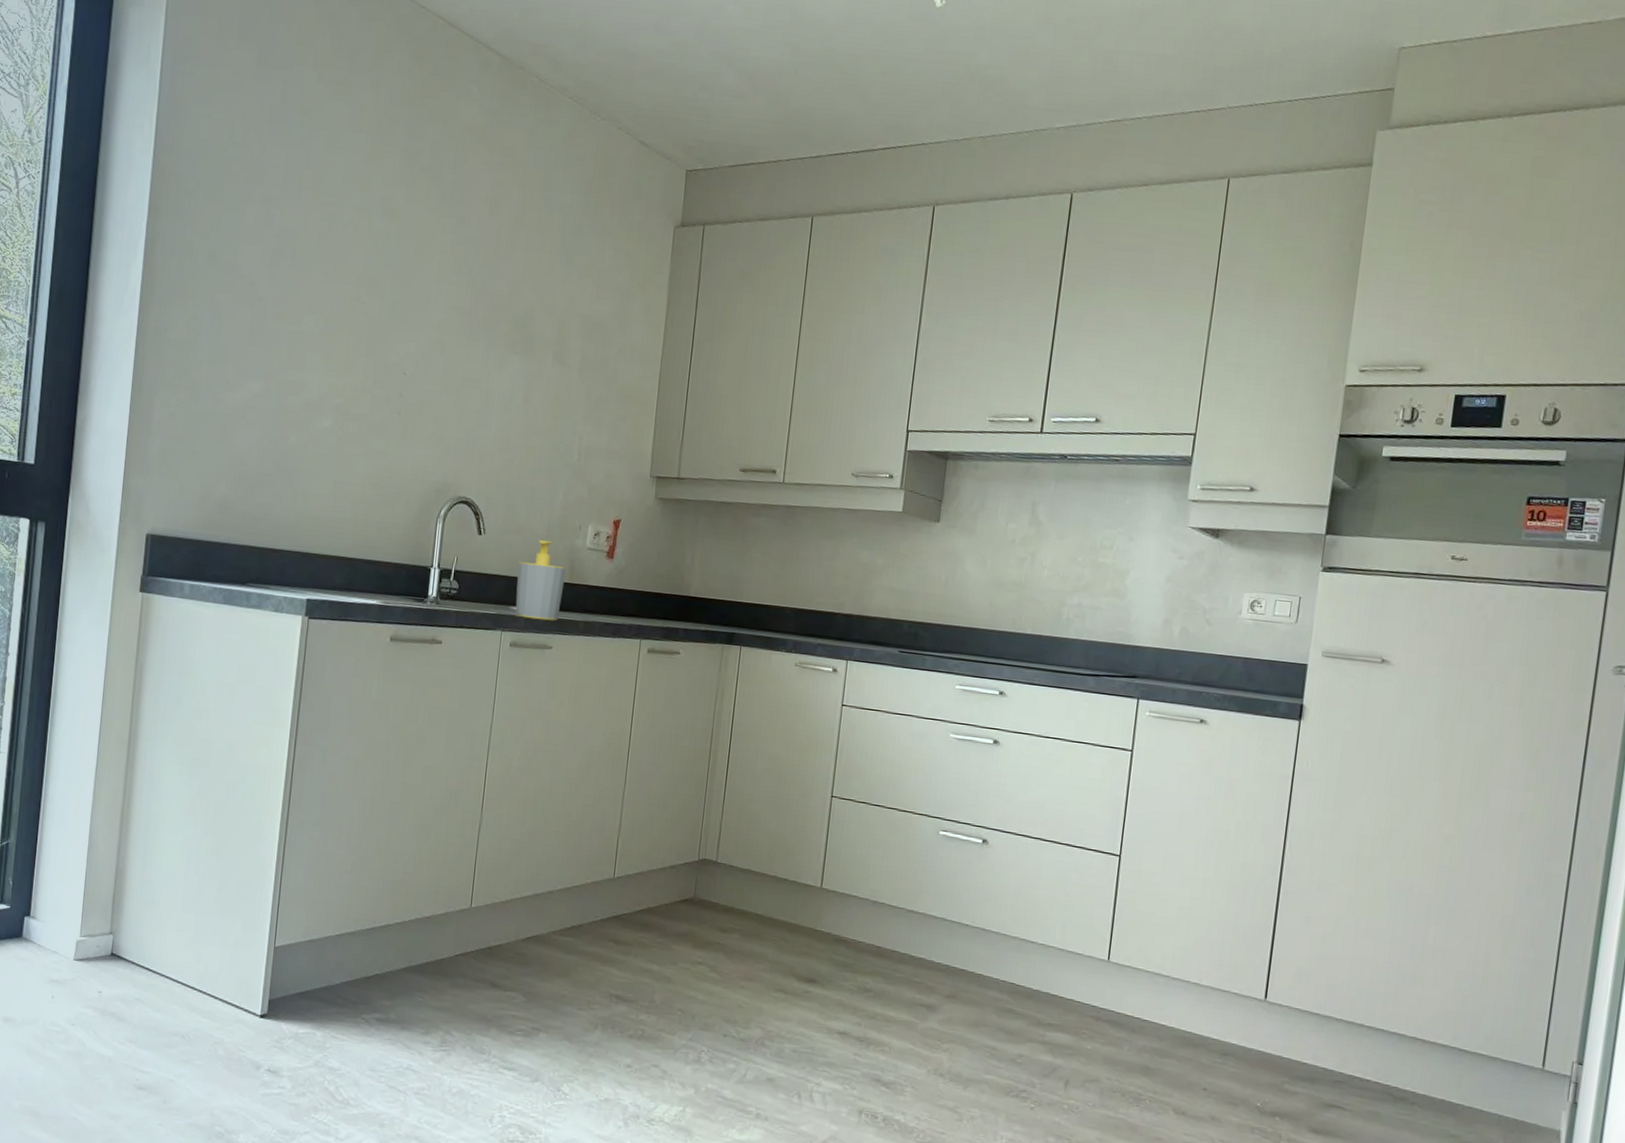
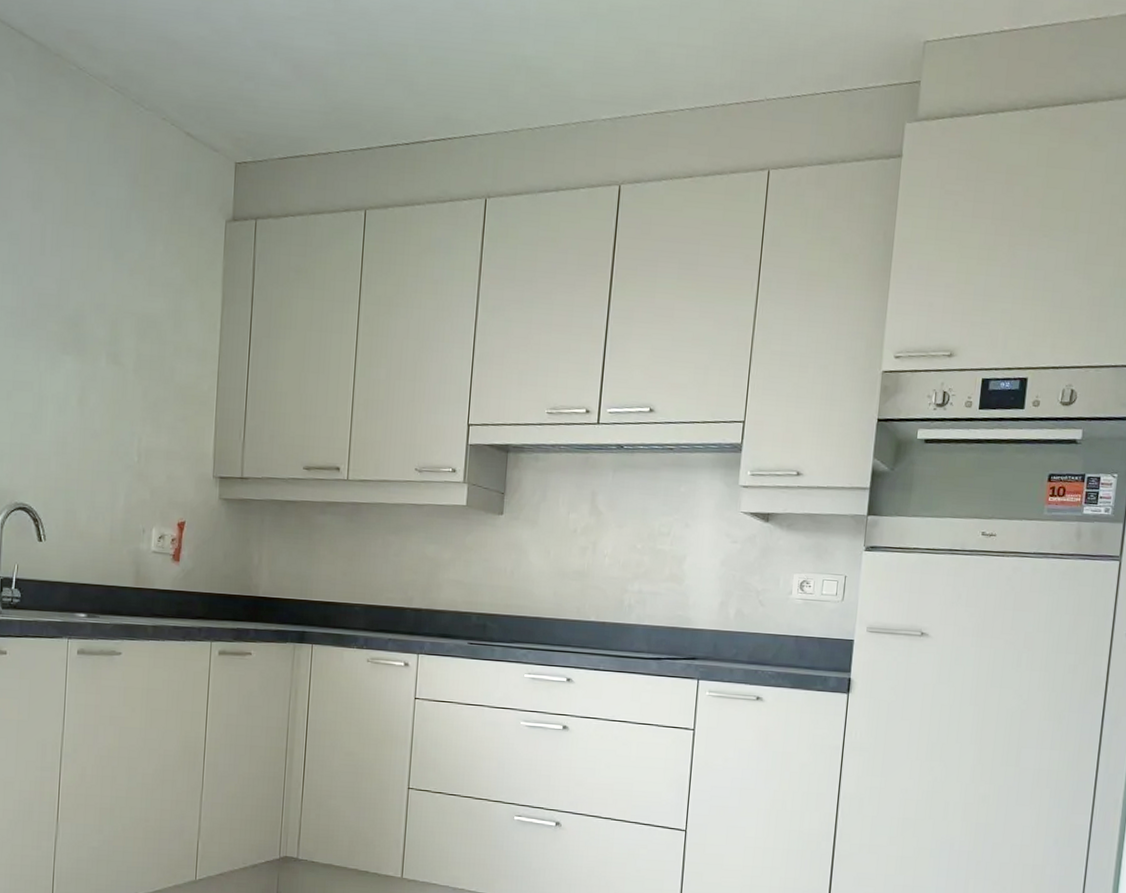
soap bottle: present [515,539,566,621] -> none [81,544,132,627]

